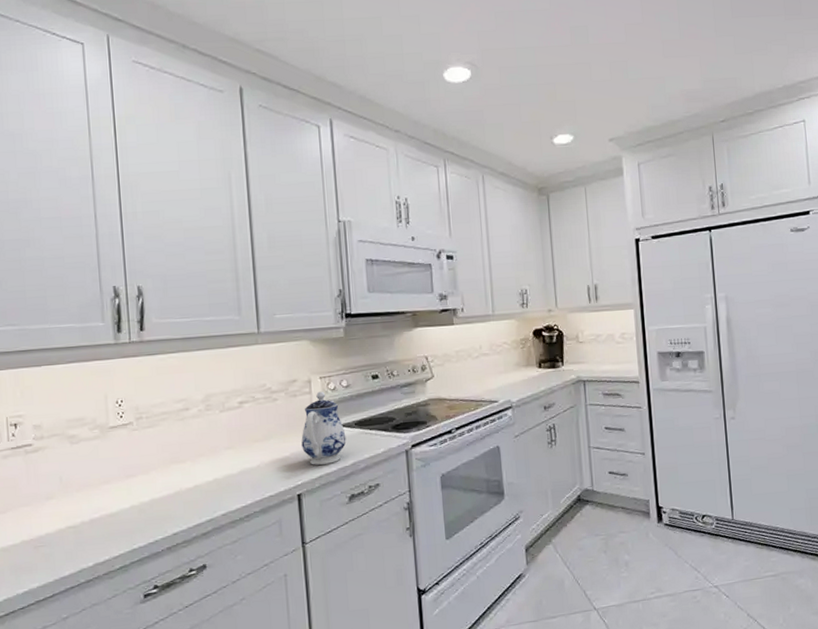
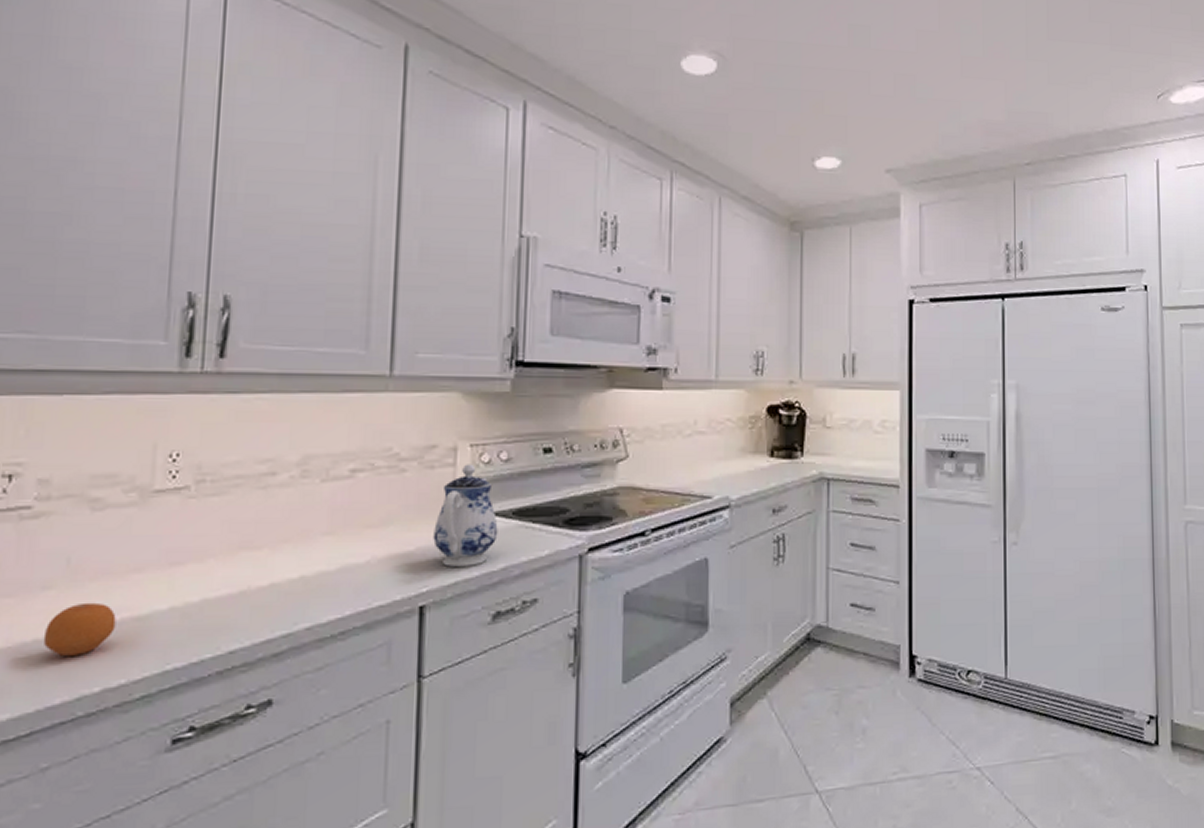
fruit: none [52,506,97,544] -> present [42,602,116,657]

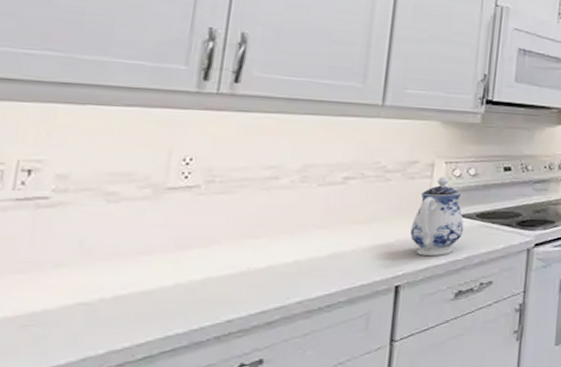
fruit: present [42,602,116,657] -> none [51,279,124,325]

